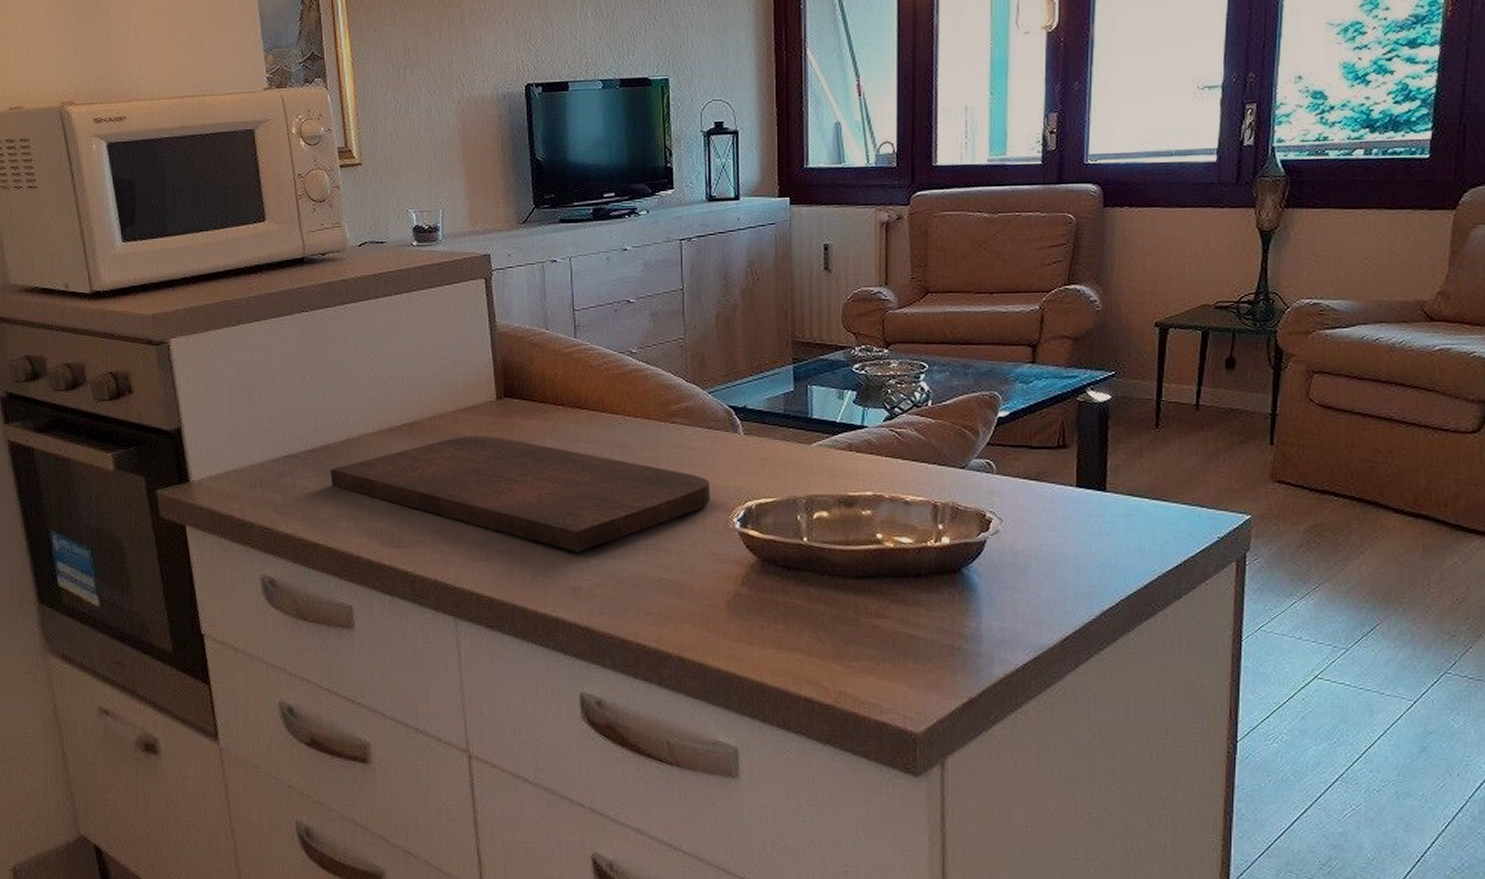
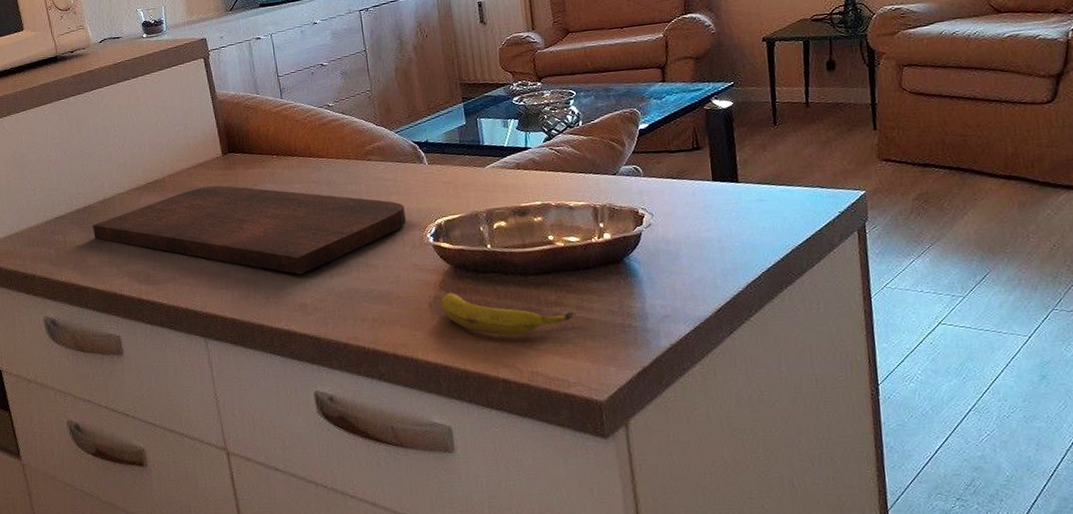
banana: none [741,589,901,647] -> present [440,292,578,335]

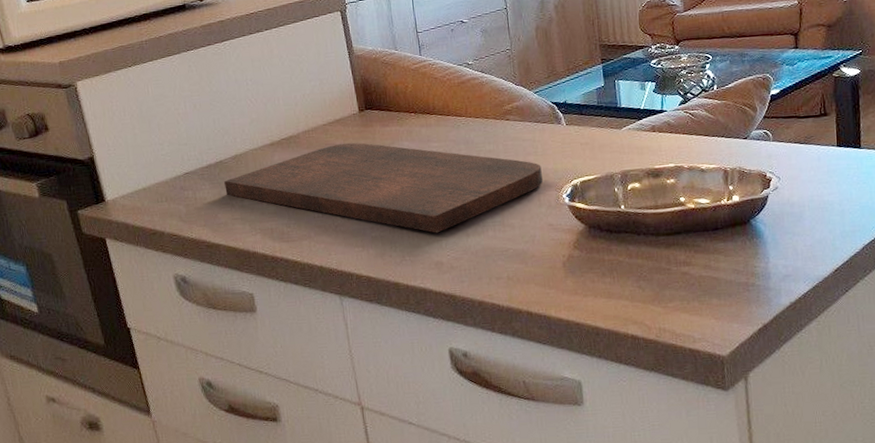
banana: present [440,292,578,335] -> none [574,251,705,294]

